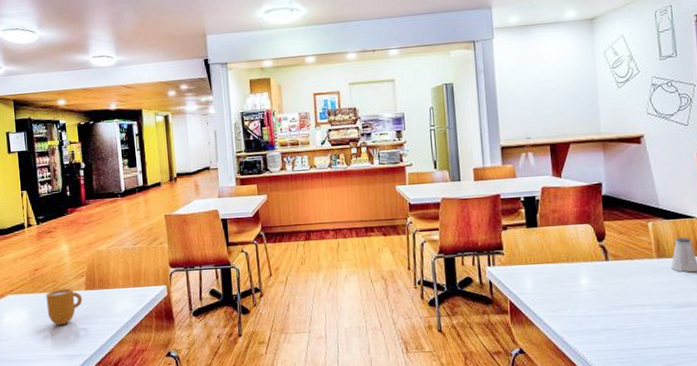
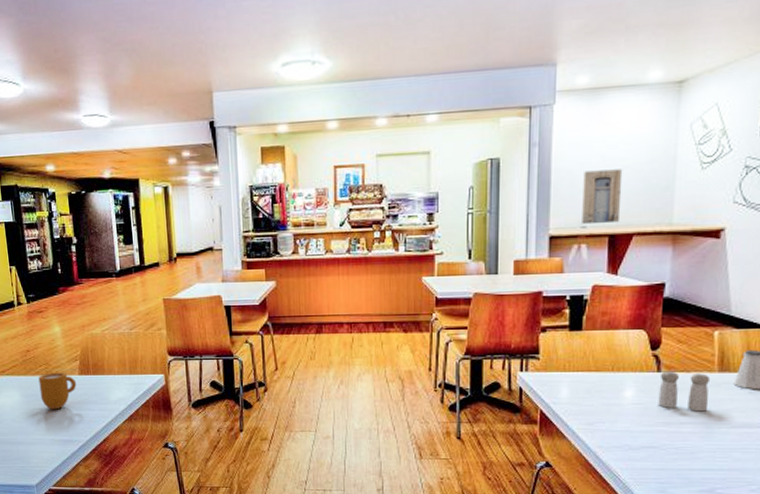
wall art: none [523,89,558,136] -> present [582,169,623,225]
salt and pepper shaker: none [608,259,653,295] -> present [658,371,711,412]

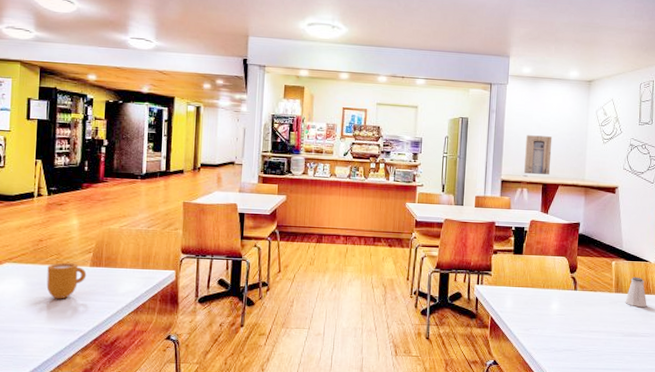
salt and pepper shaker: present [658,371,711,412] -> none [575,290,610,323]

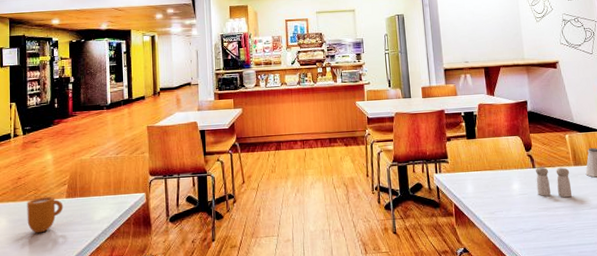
wall art: present [524,135,553,175] -> none [461,22,490,61]
salt and pepper shaker: none [575,290,610,323] -> present [535,167,573,198]

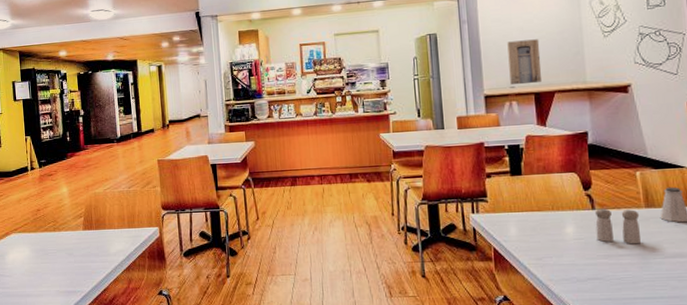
mug: present [27,196,63,233] -> none [47,228,81,263]
wall art: none [461,22,490,61] -> present [507,39,542,86]

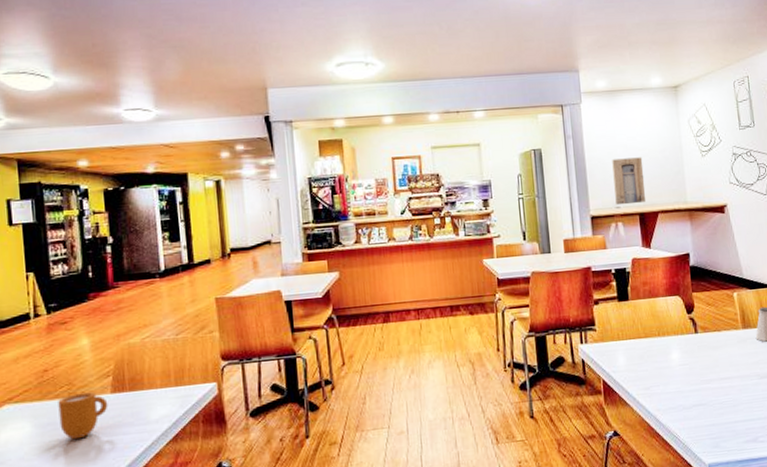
mug: none [47,228,81,263] -> present [58,391,108,440]
salt and pepper shaker: present [594,208,642,245] -> none [697,331,740,367]

